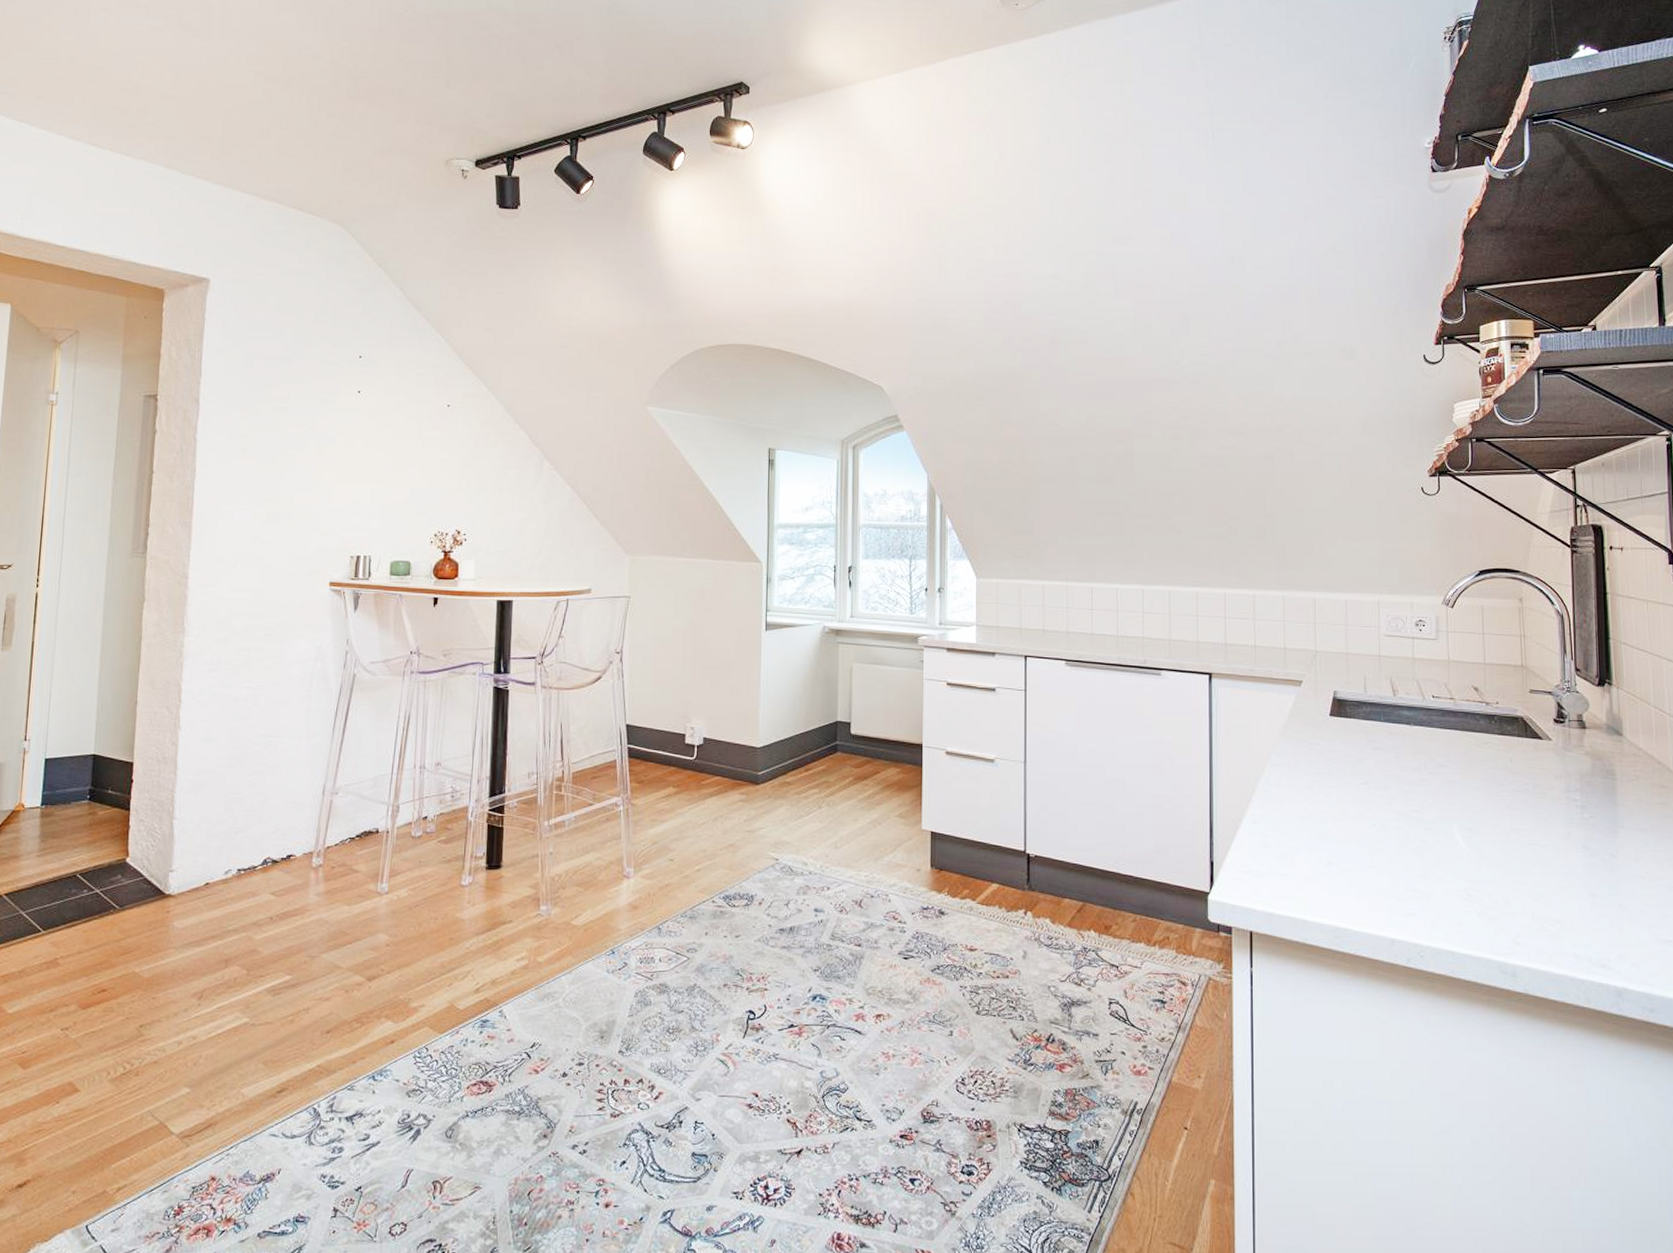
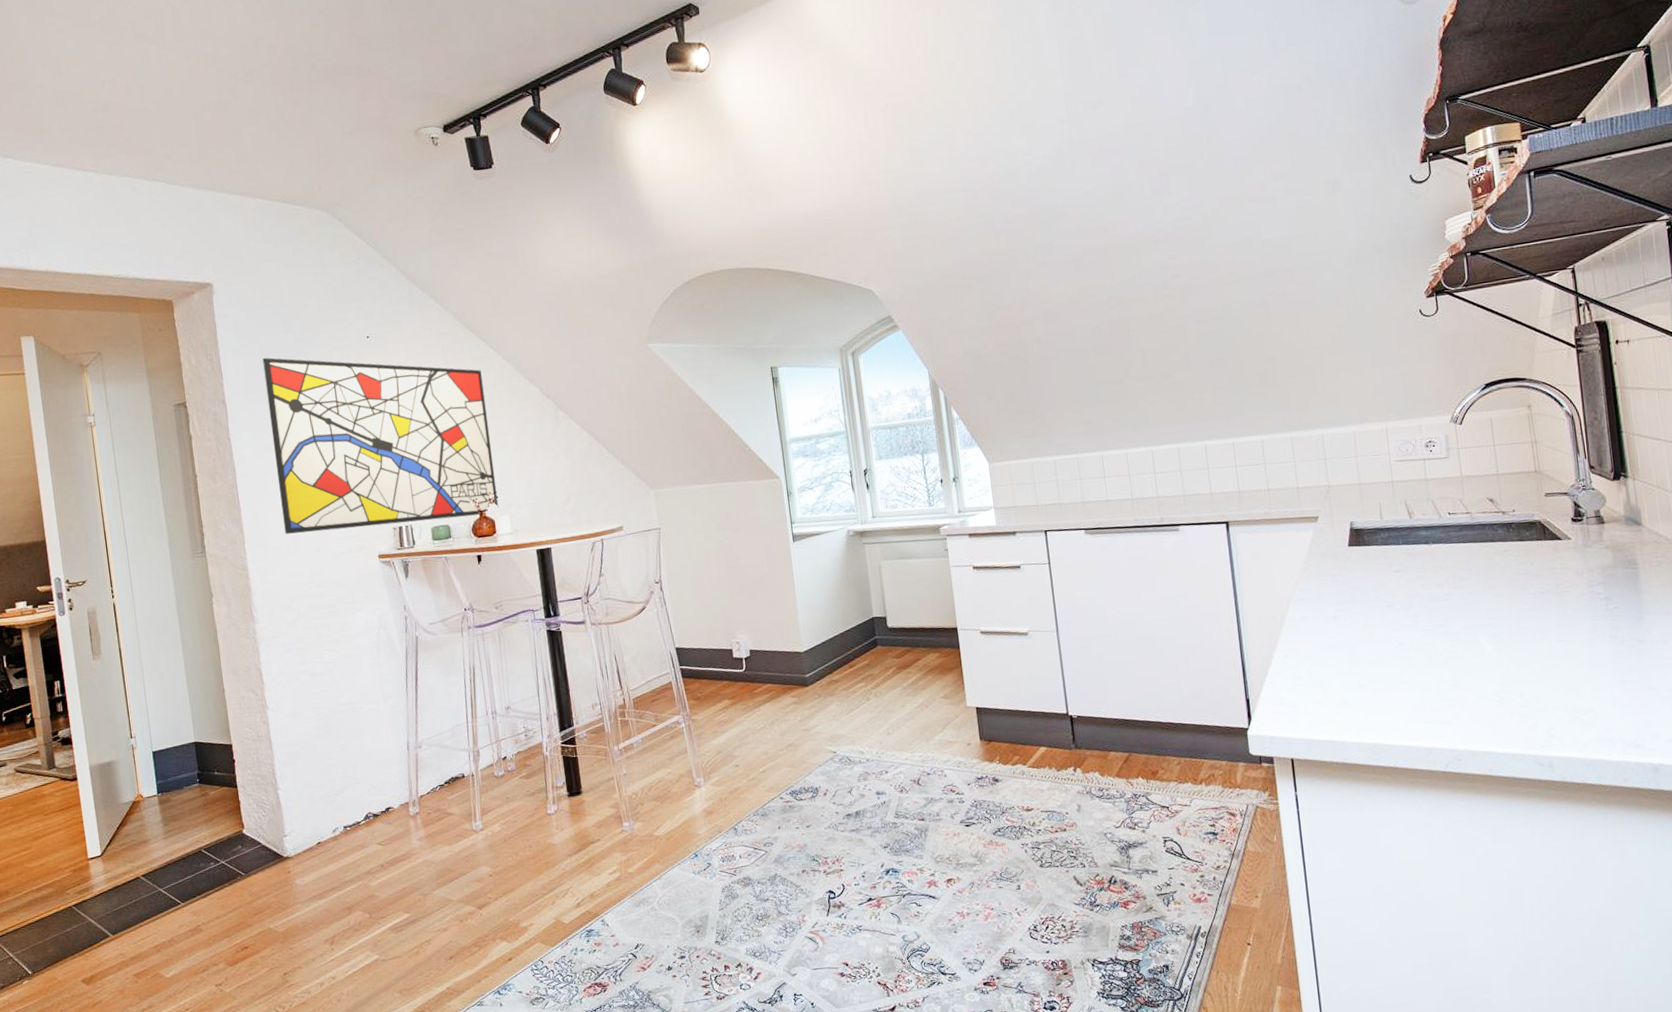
wall art: none [235,361,471,556] -> present [262,357,499,534]

